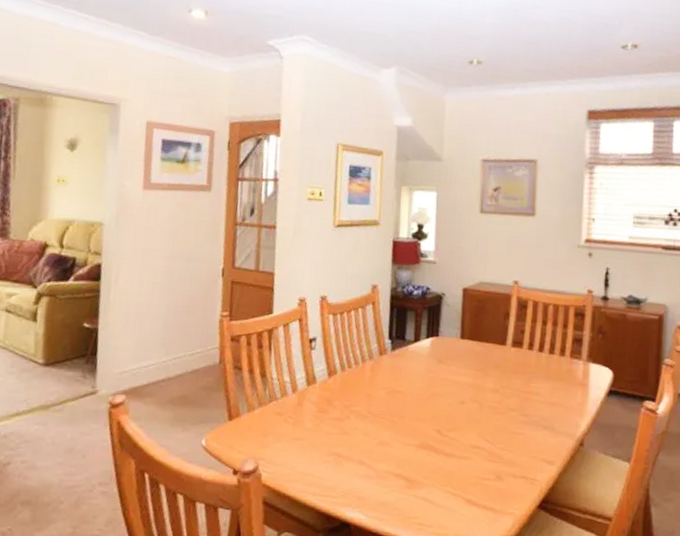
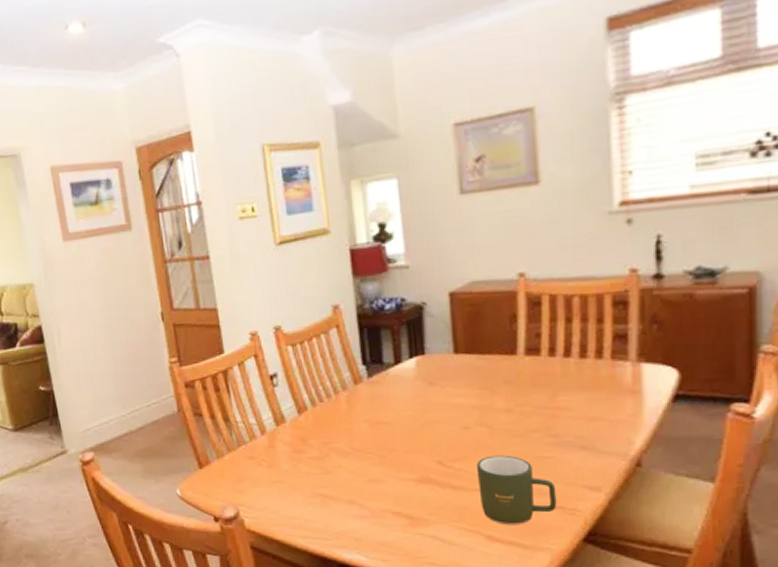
mug: none [465,428,523,491] -> present [476,455,557,526]

